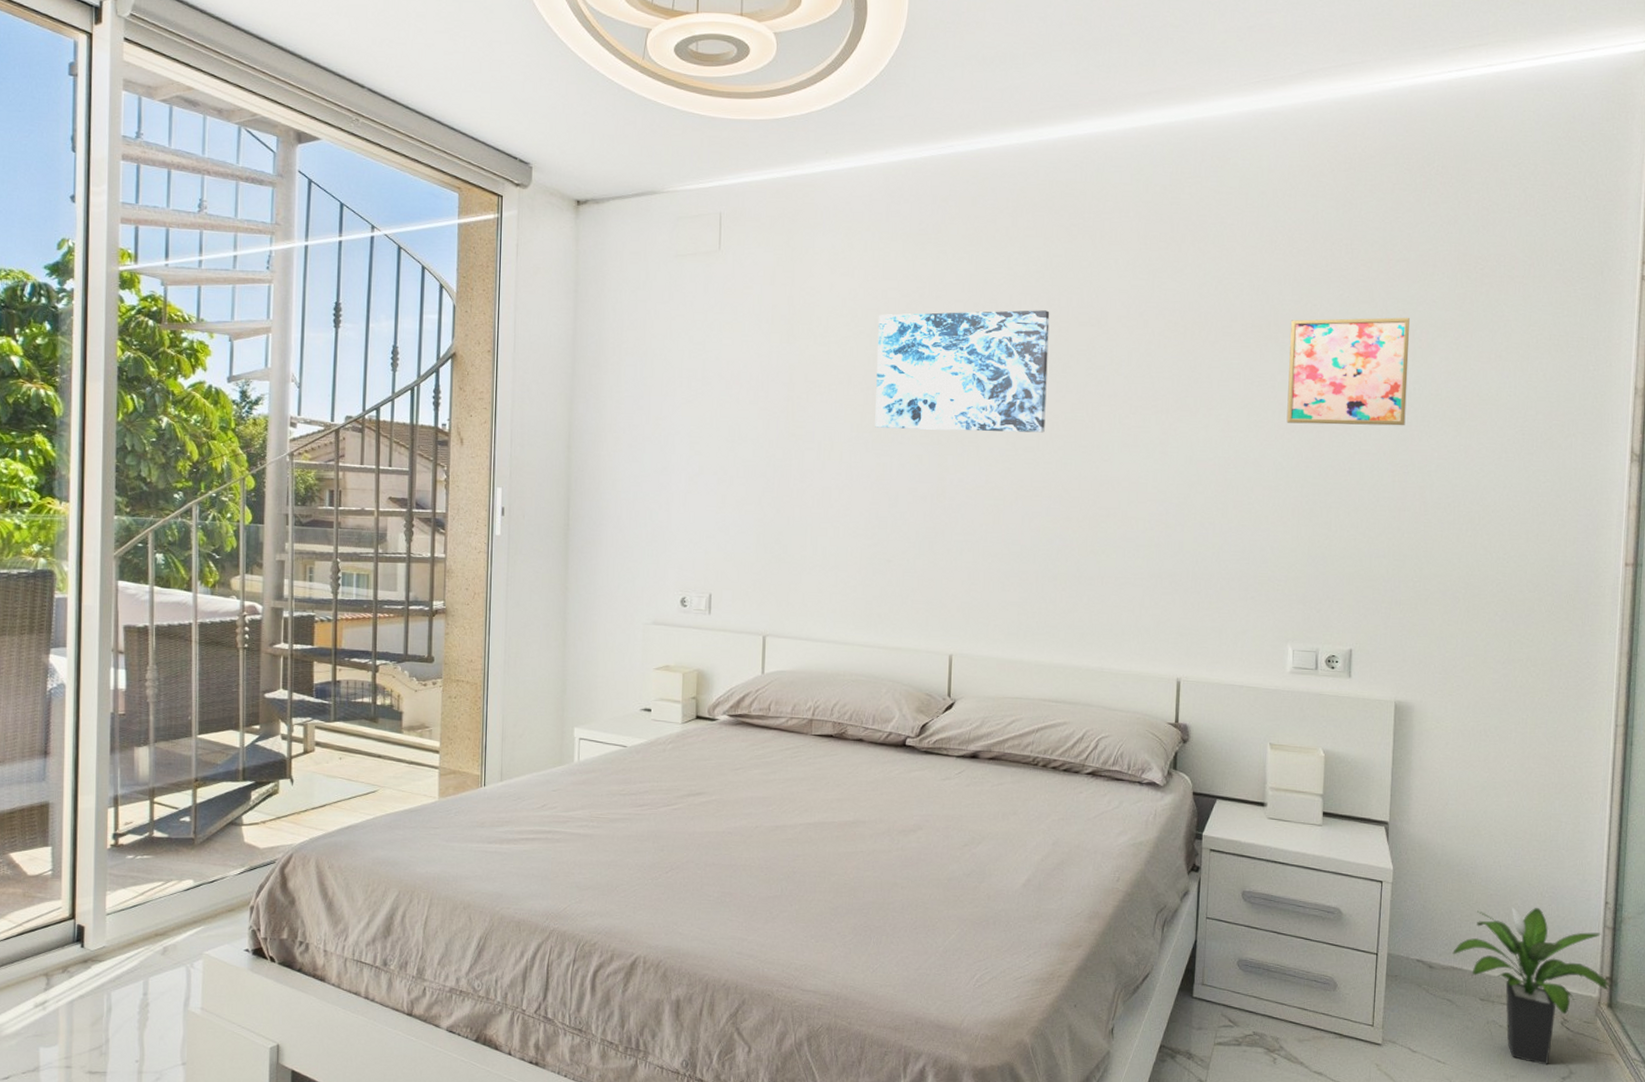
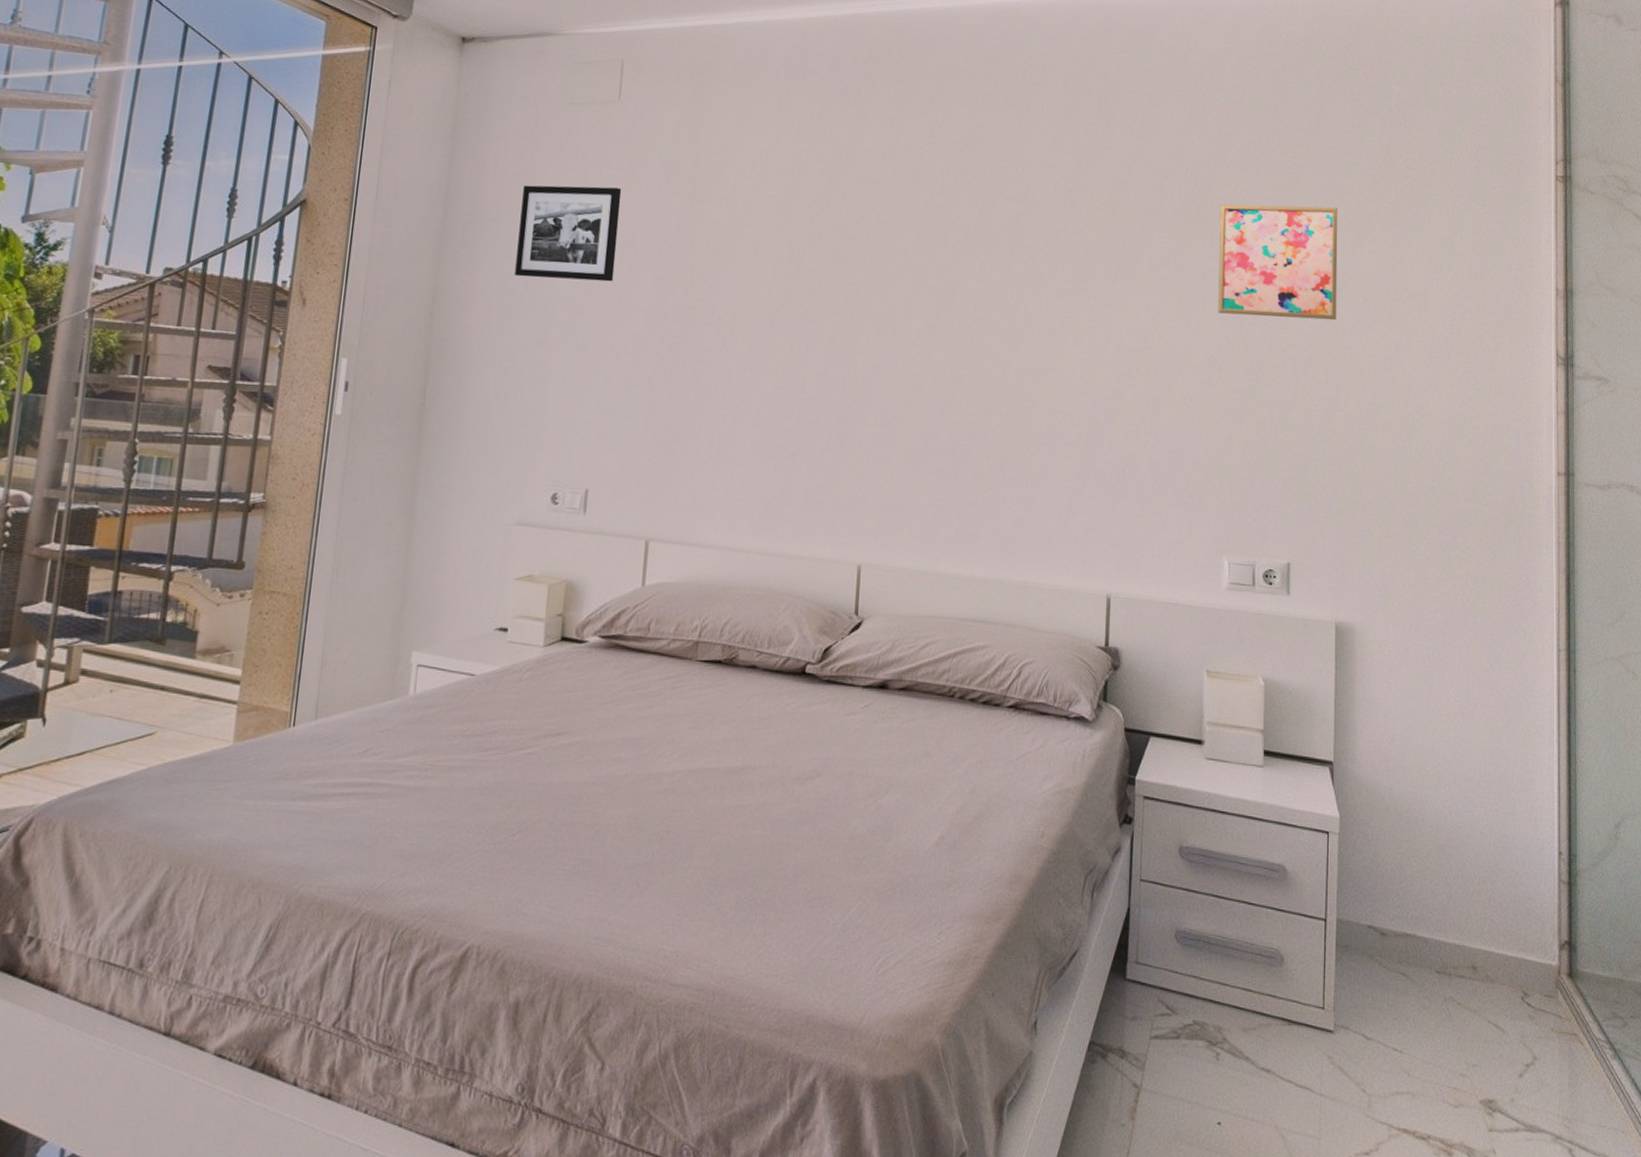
picture frame: none [637,329,726,415] -> present [514,185,622,282]
wall art: present [875,310,1050,433] -> none [783,178,974,315]
potted plant: present [1452,907,1616,1065] -> none [1405,860,1575,1050]

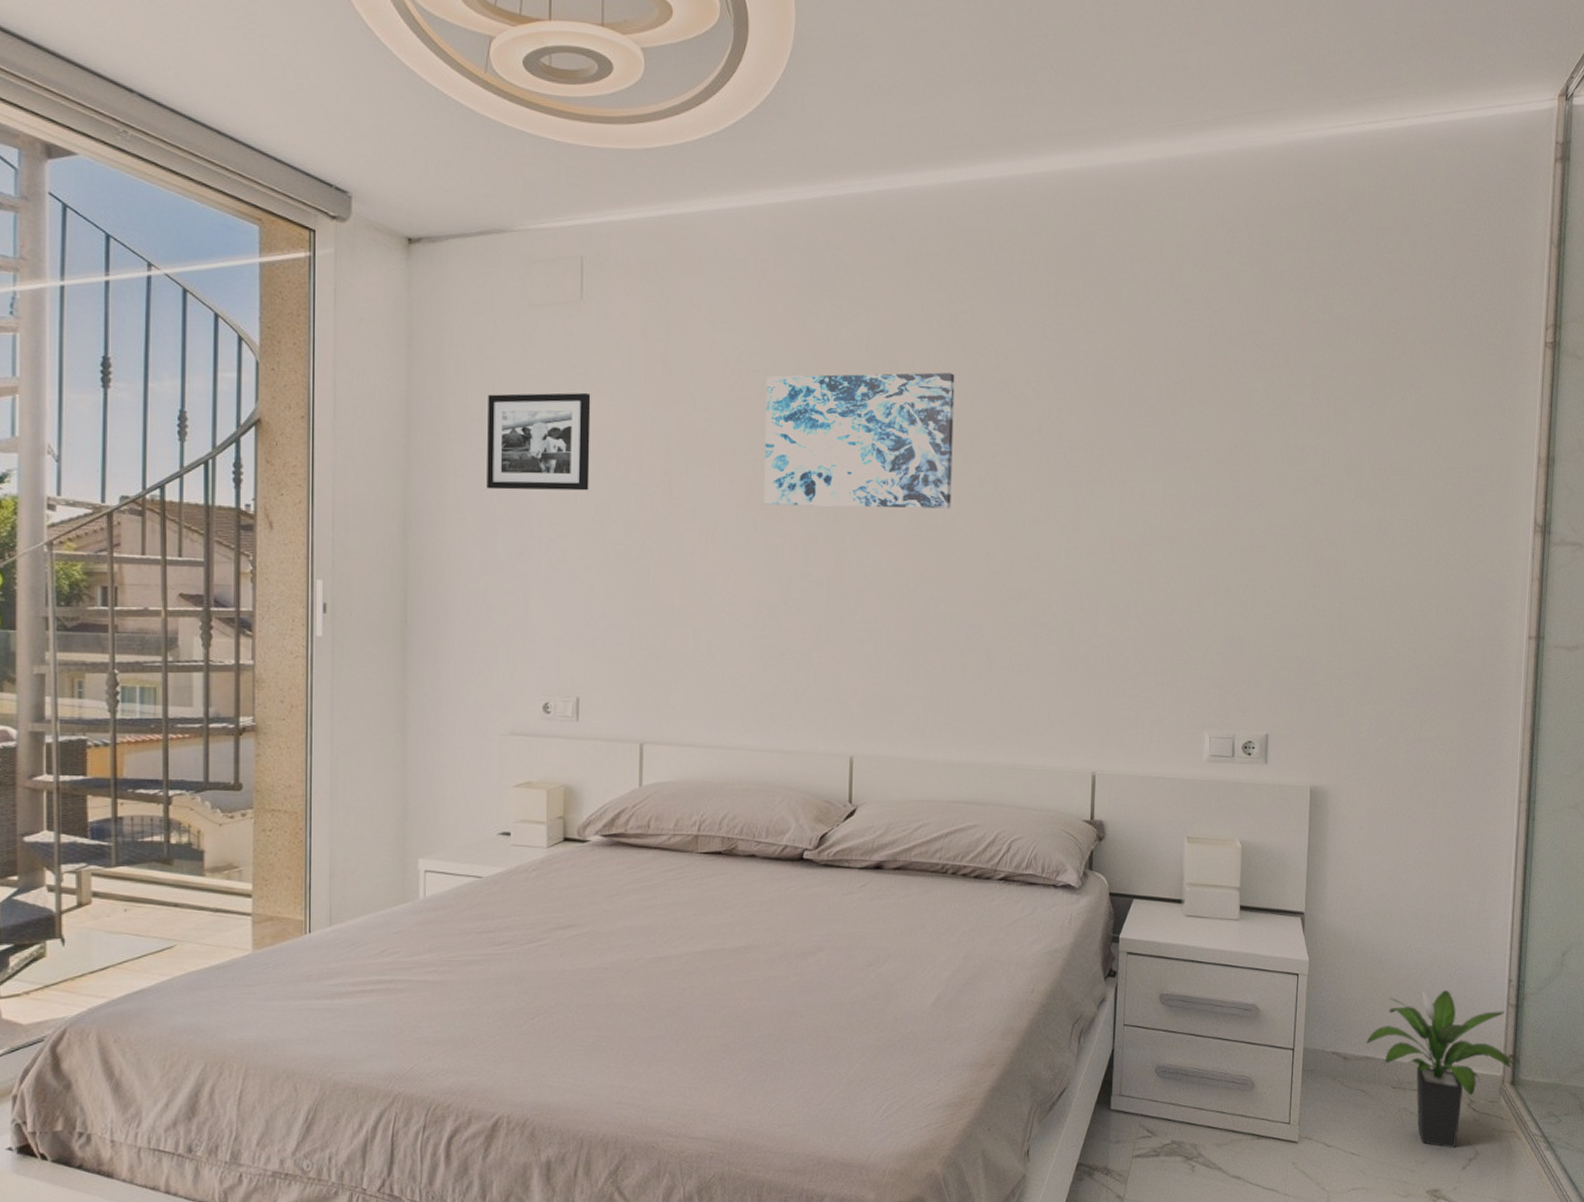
wall art: none [783,178,974,315] -> present [764,372,955,509]
wall art: present [1218,204,1338,321] -> none [1202,383,1324,498]
potted plant: none [1405,860,1575,1050] -> present [1366,990,1518,1148]

